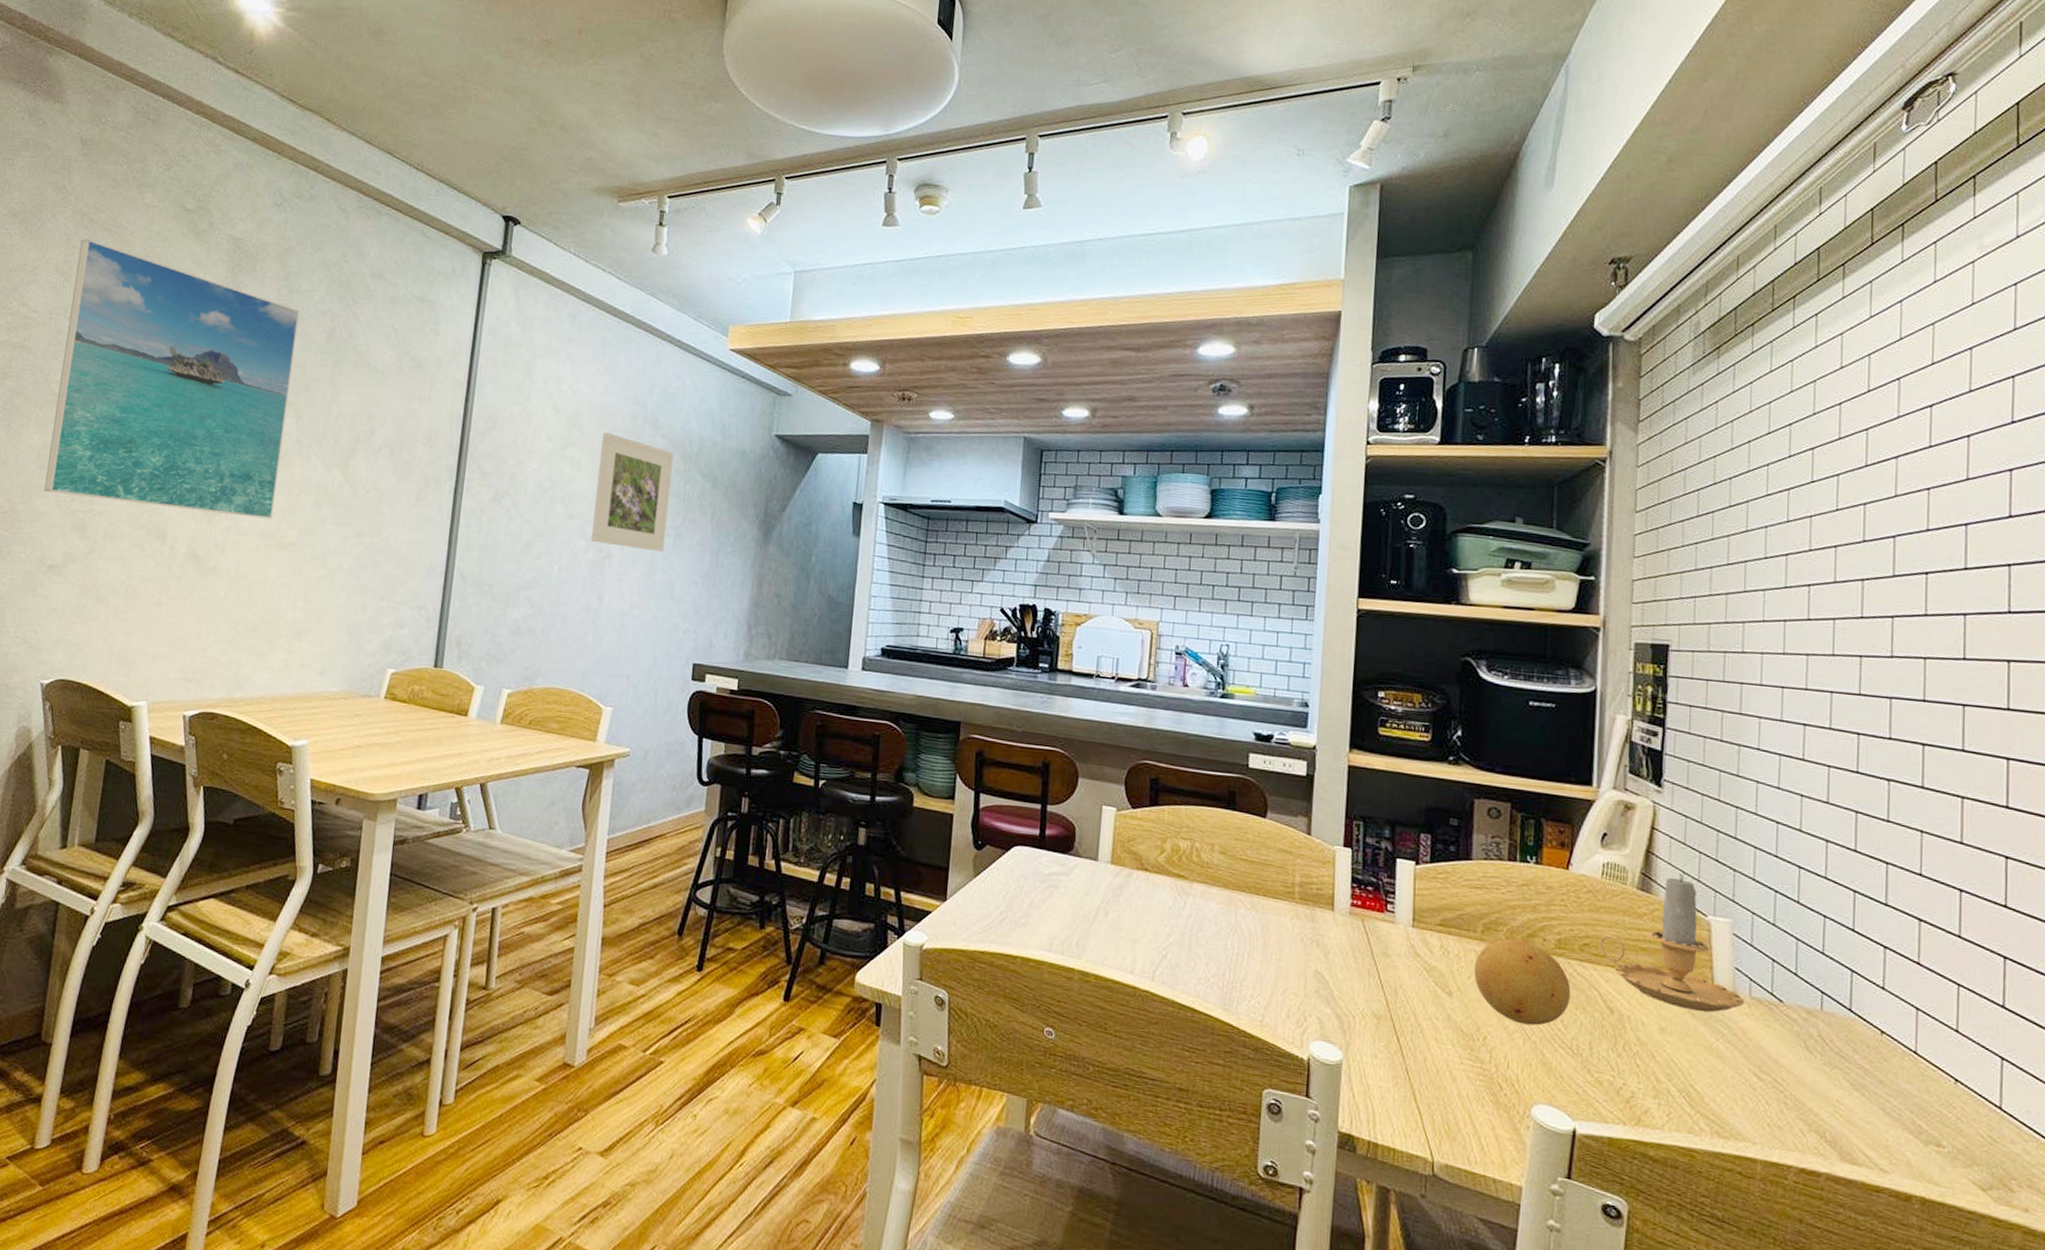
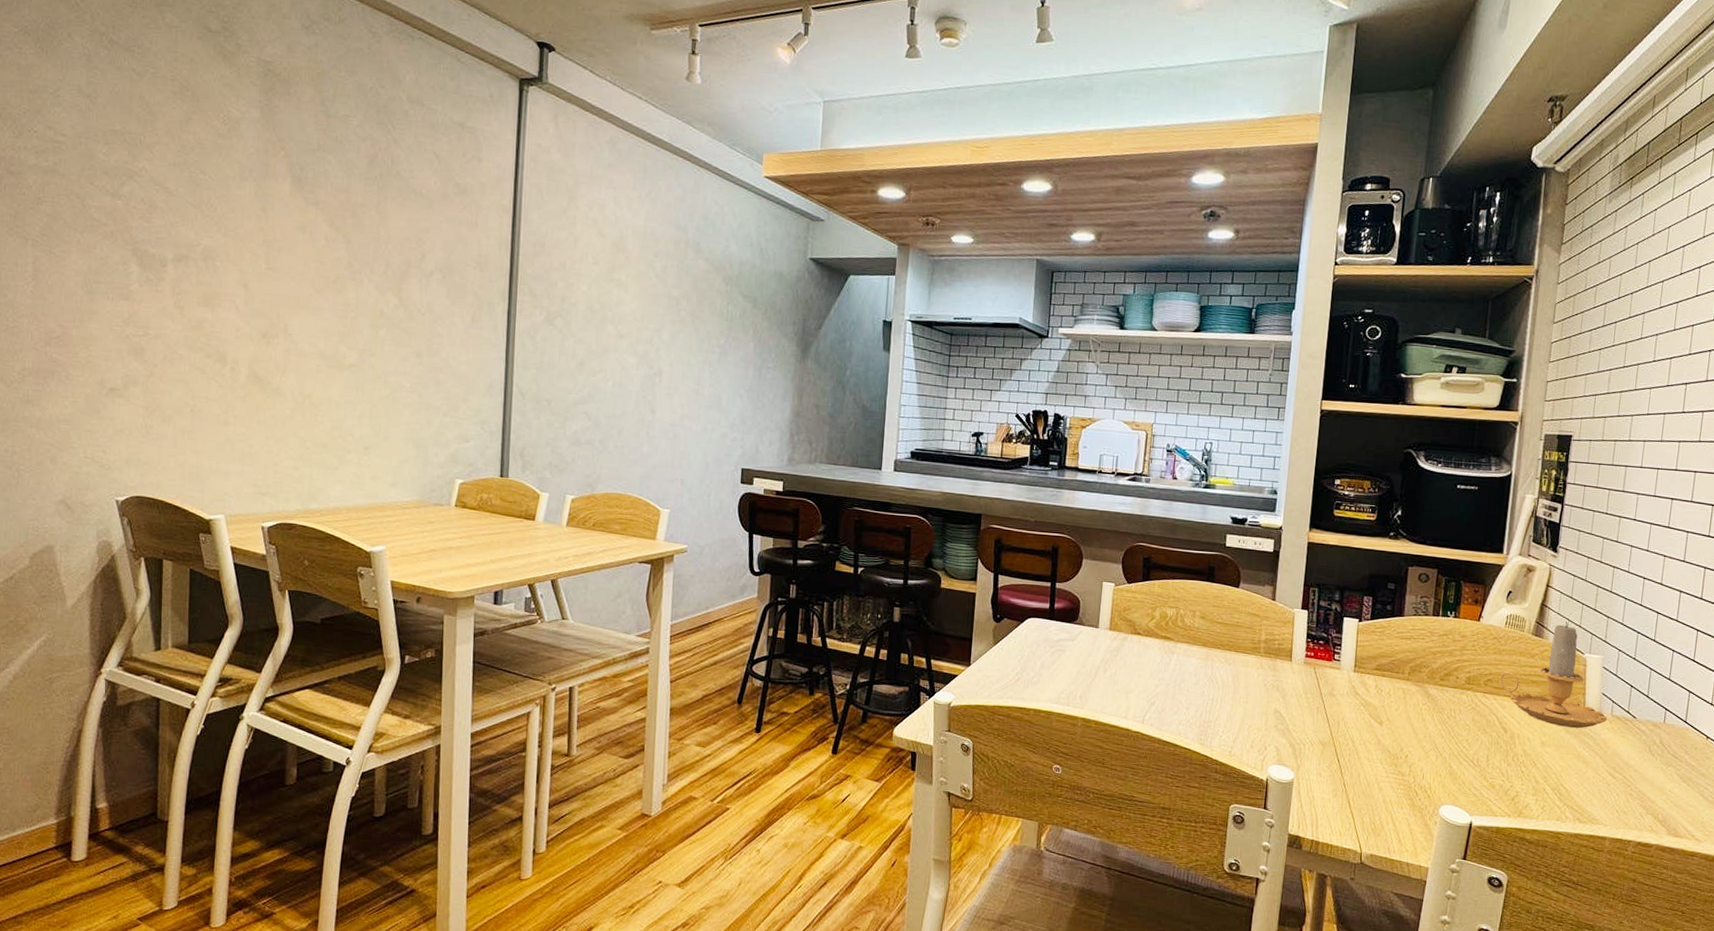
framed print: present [43,239,299,519] -> none [94,59,339,341]
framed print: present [590,432,674,552] -> none [641,256,716,368]
fruit: present [1473,938,1571,1026] -> none [1400,678,1476,745]

